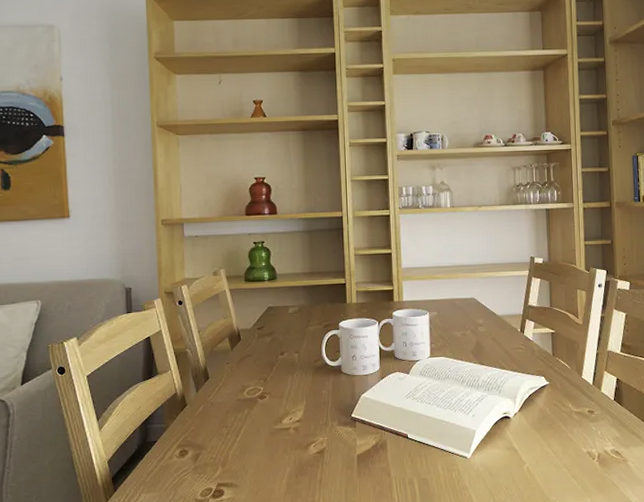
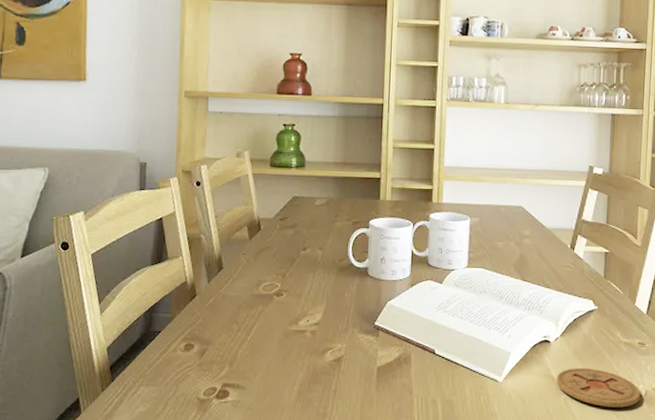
coaster: none [518,438,594,472] -> present [556,367,640,408]

